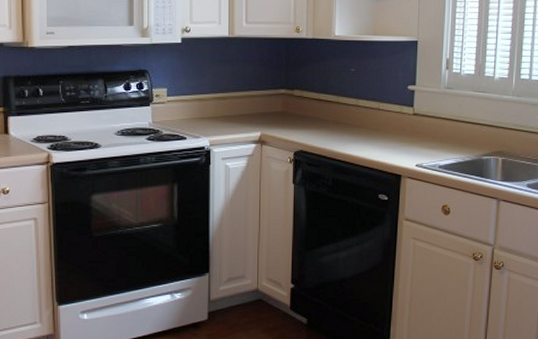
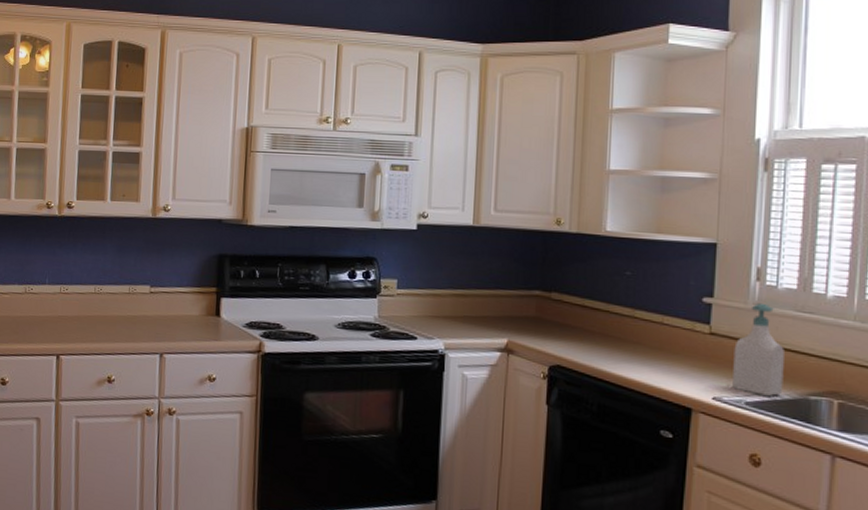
soap bottle: none [430,88,466,160] -> present [732,304,784,397]

